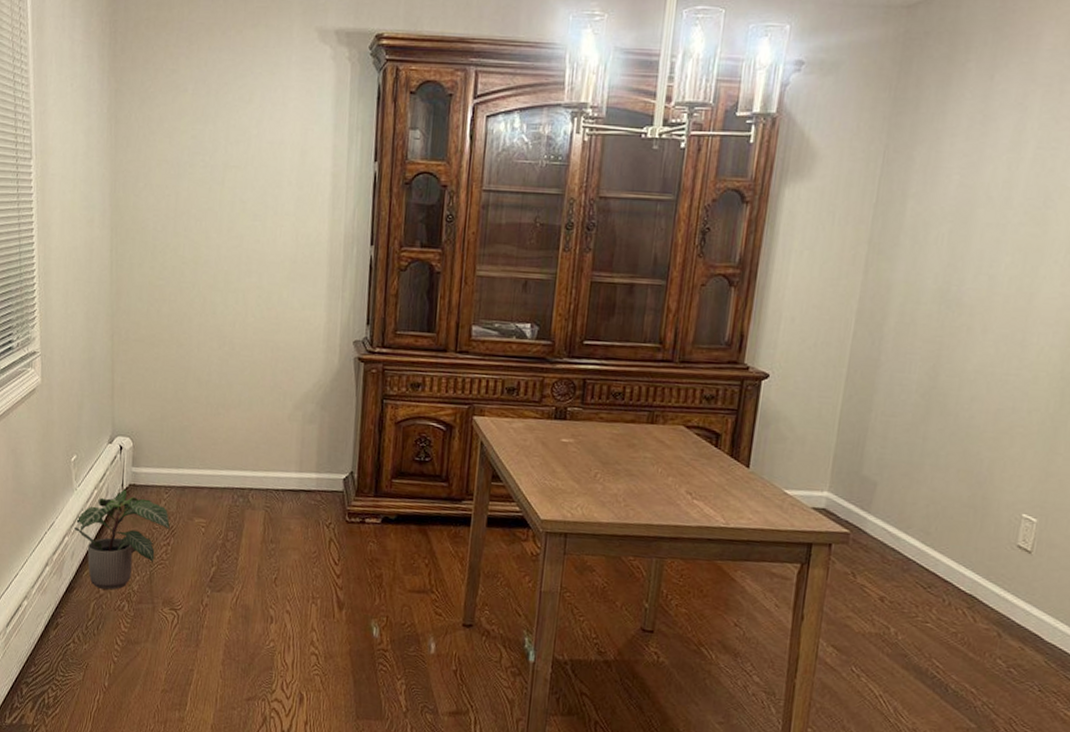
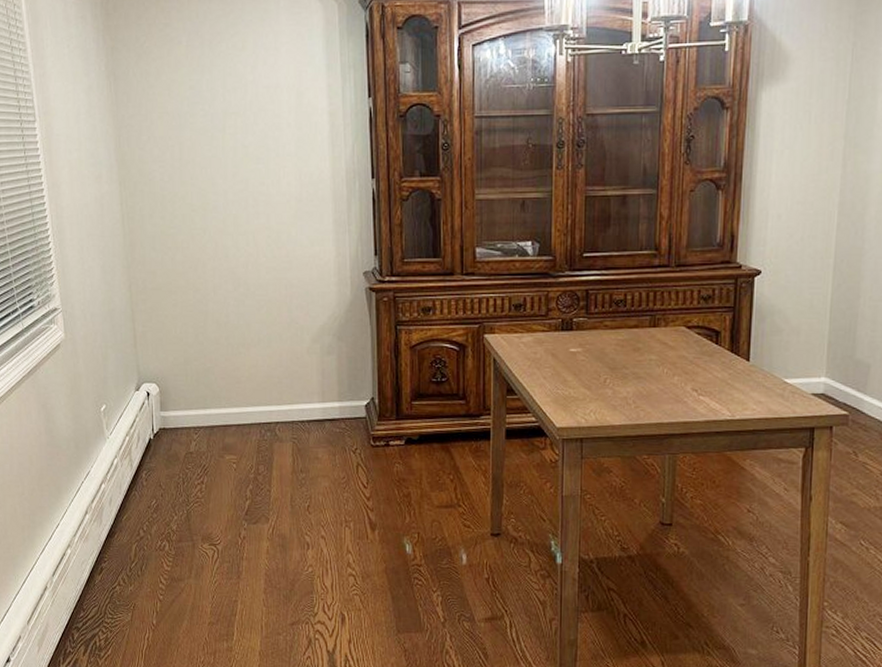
potted plant: present [74,489,170,590] -> none [110,434,202,532]

